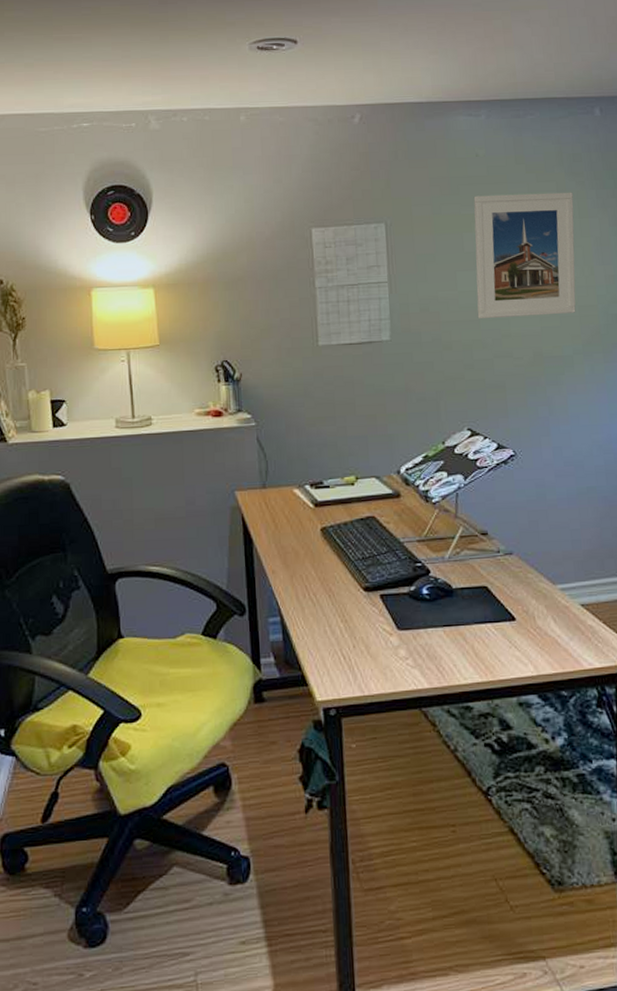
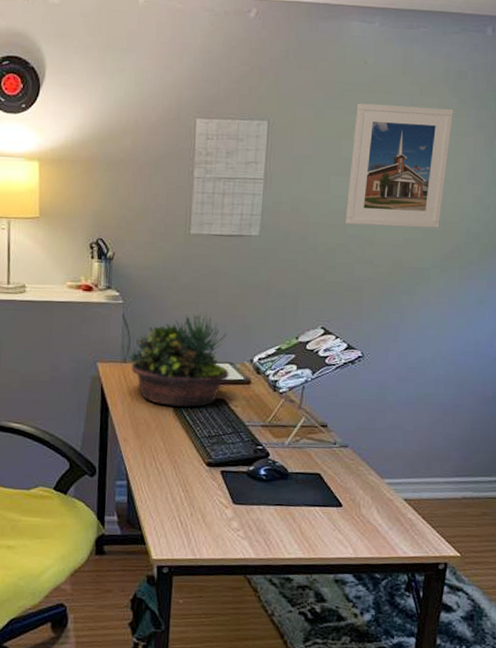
succulent planter: none [266,429,378,530] -> present [127,314,230,408]

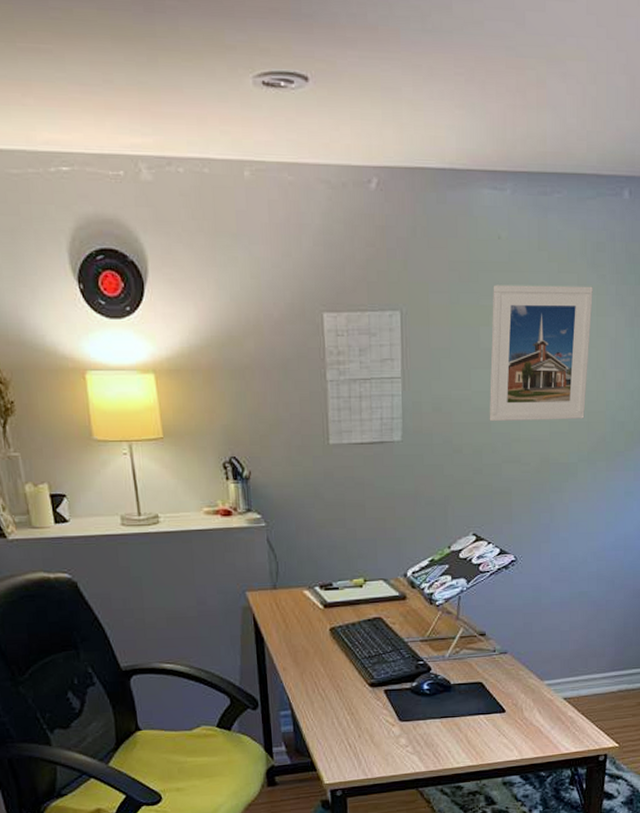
succulent planter: present [127,314,230,408] -> none [276,531,385,630]

